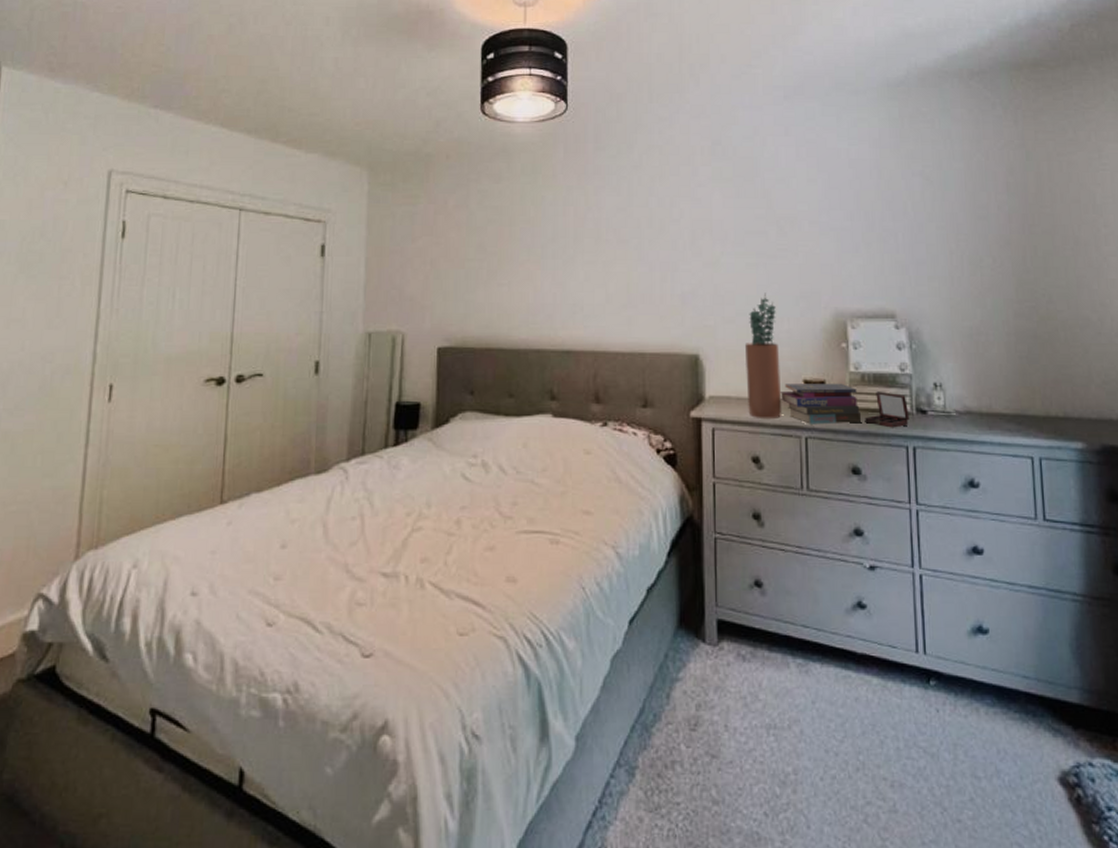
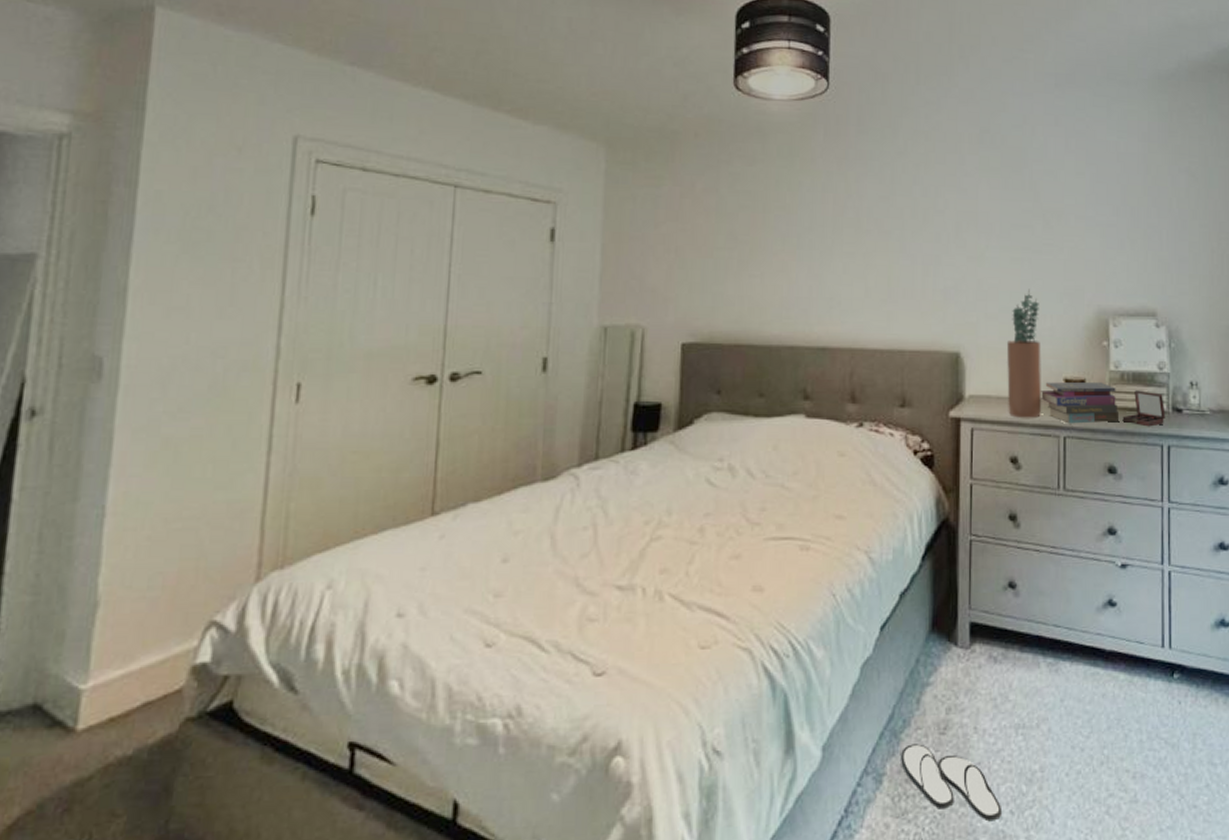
slippers: none [653,739,756,821] -> present [901,744,1003,820]

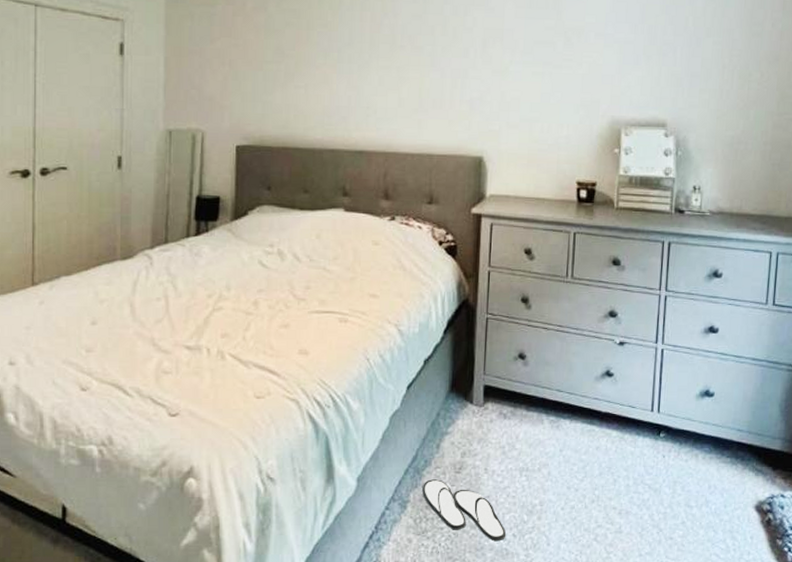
vase: present [1006,289,1042,419] -> none [524,100,557,217]
books: present [1041,381,1120,424] -> none [555,184,626,222]
jewelry box: present [1122,390,1166,427] -> none [628,193,669,226]

